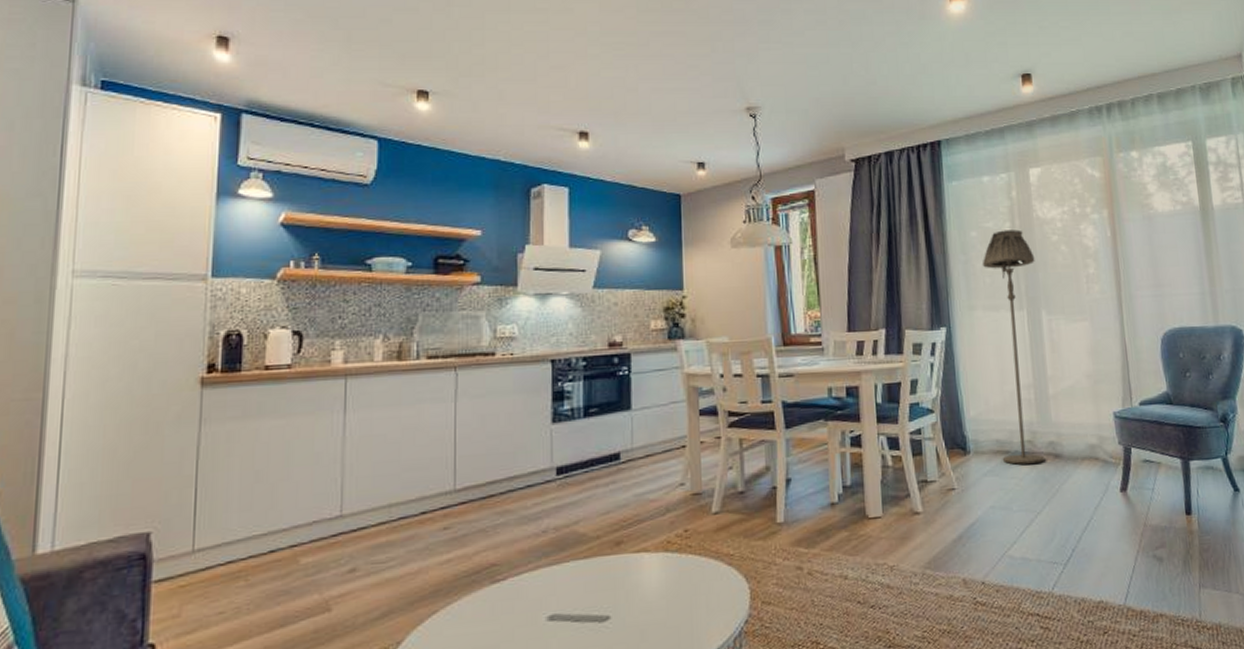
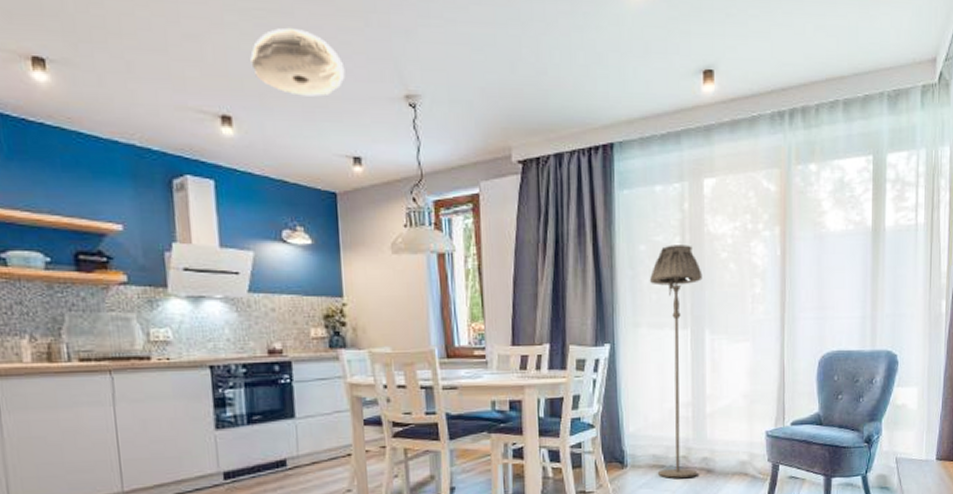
ceiling light: none [609,56,693,112] -> present [250,27,346,97]

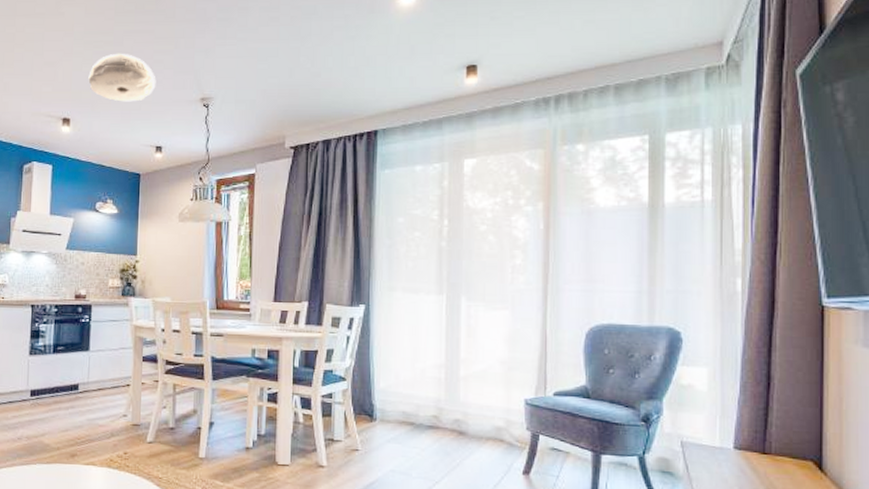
floor lamp: present [649,245,703,478] -> none [406,218,460,437]

